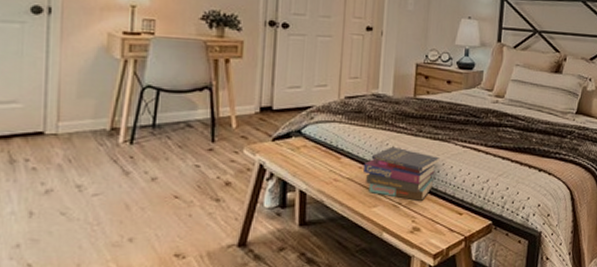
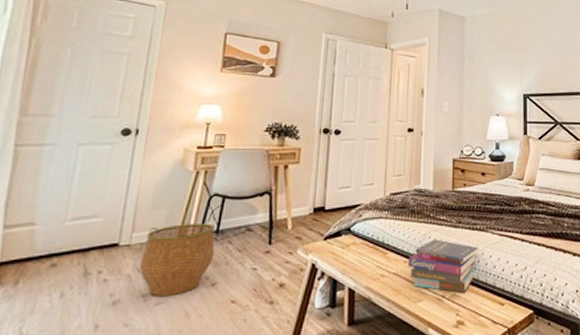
basket: none [70,115,153,189] -> present [139,224,215,298]

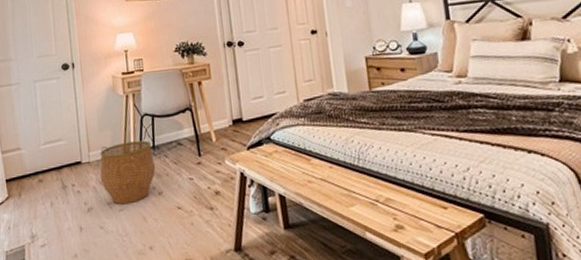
books: present [408,239,480,293] -> none [334,142,411,197]

